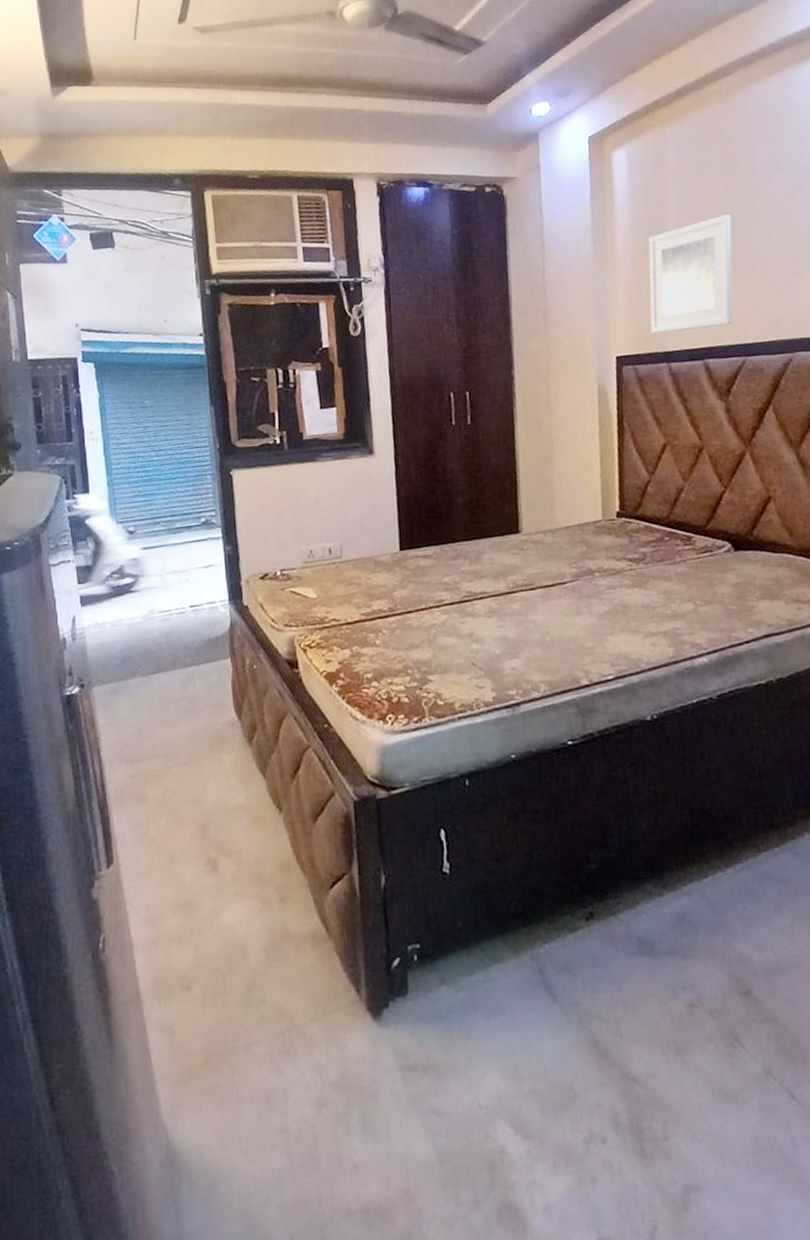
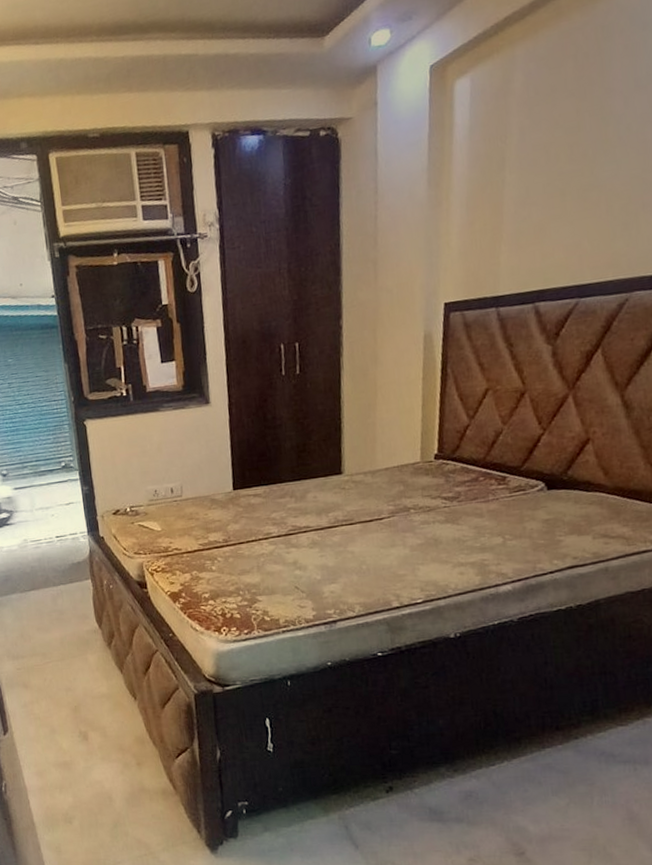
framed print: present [648,214,733,334] -> none [481,144,579,278]

